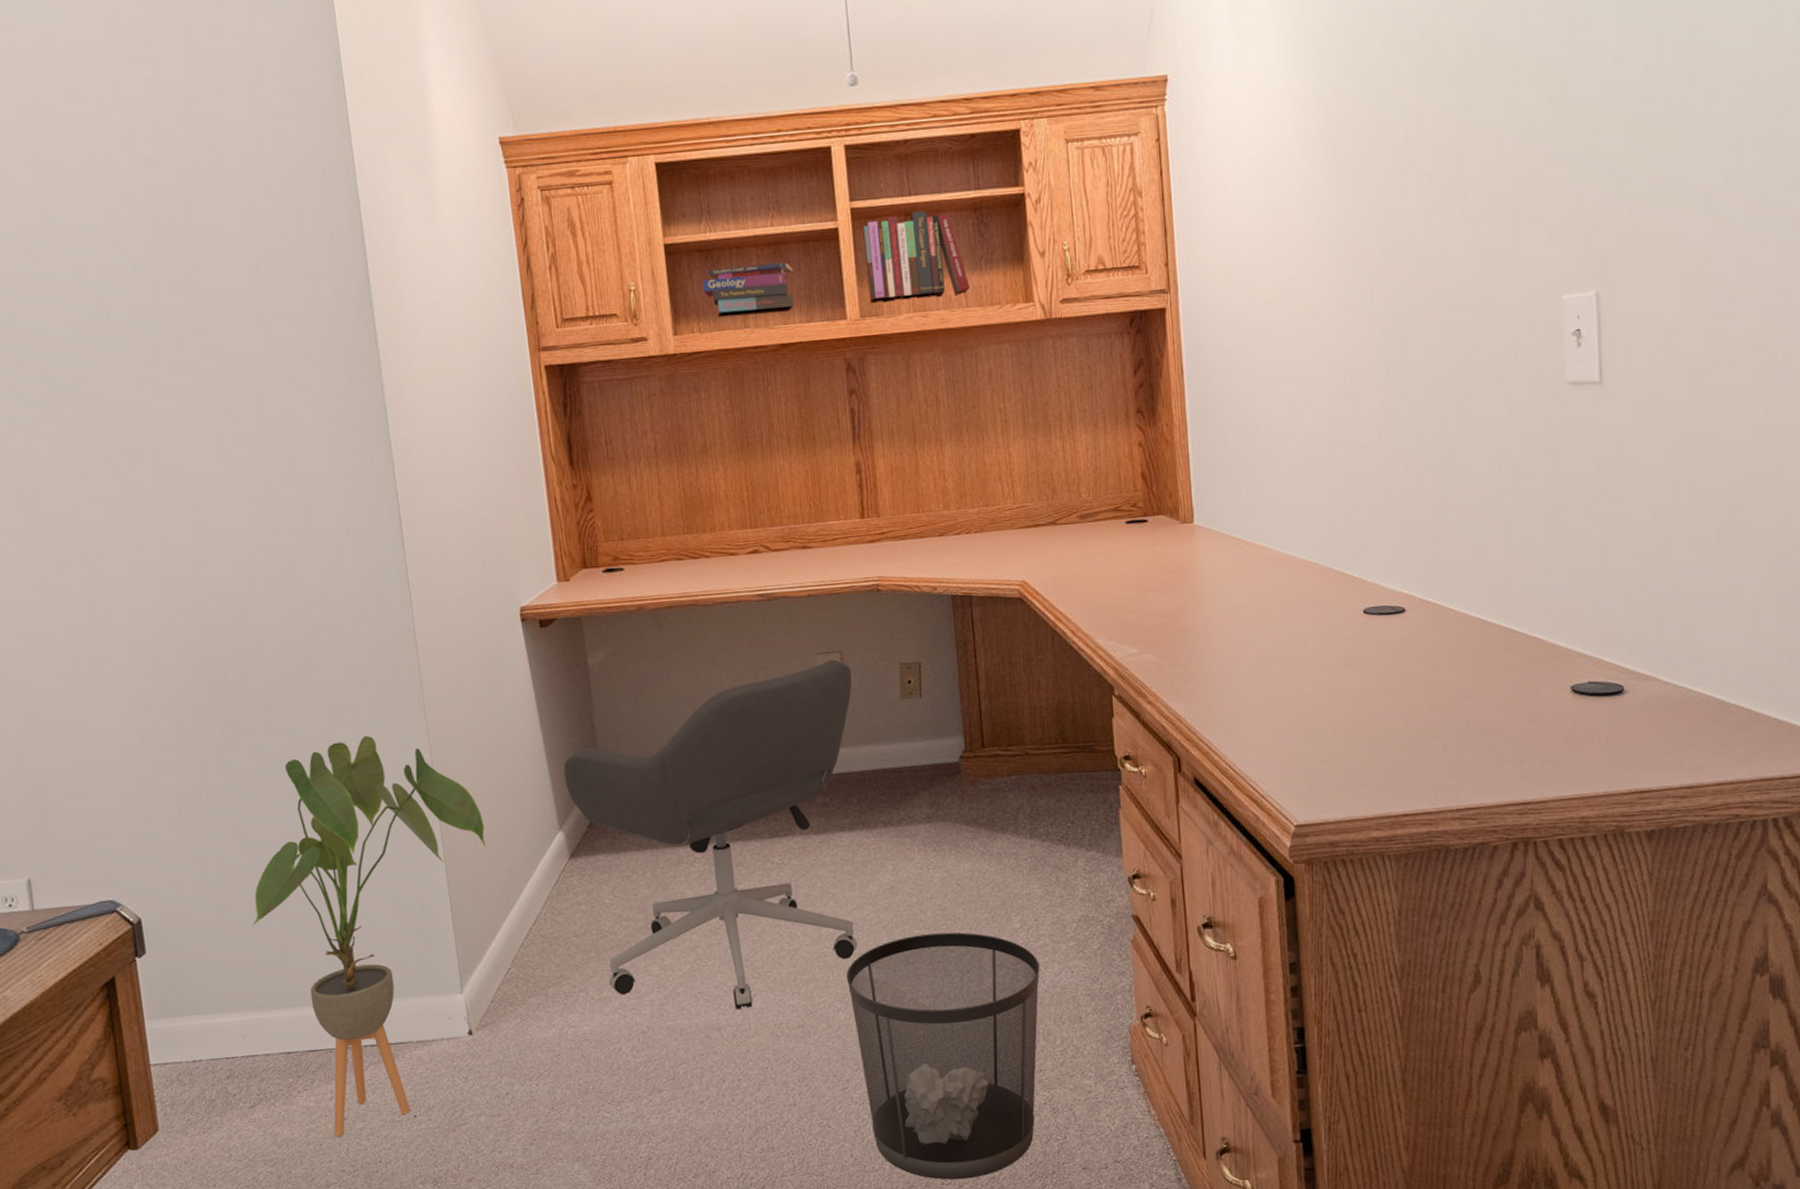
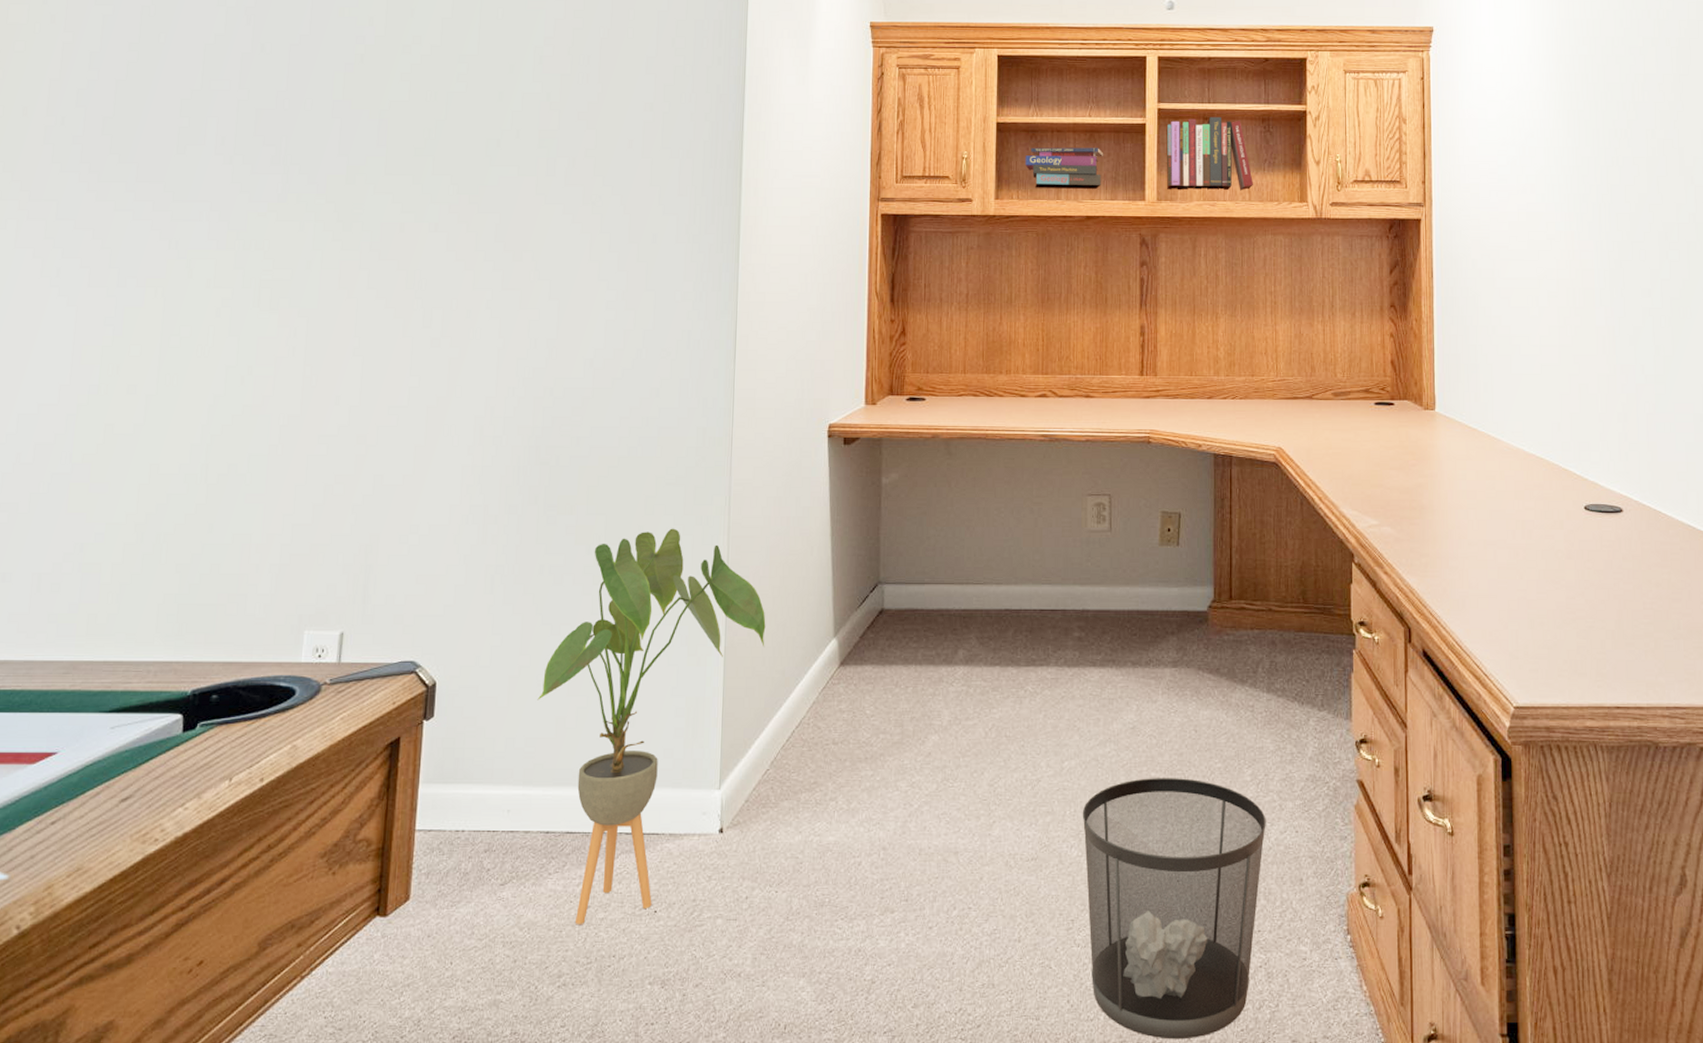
office chair: present [563,659,857,1009] -> none [845,502,1118,834]

